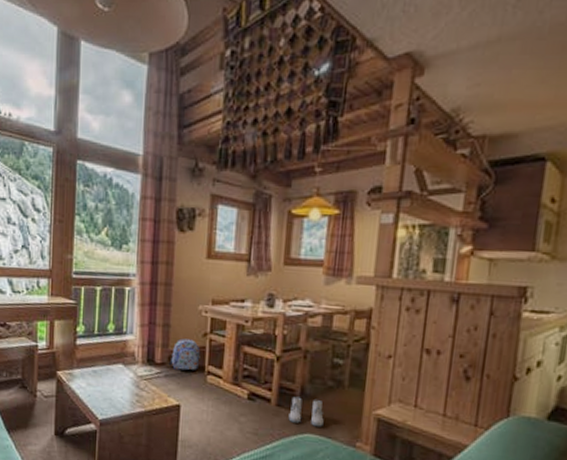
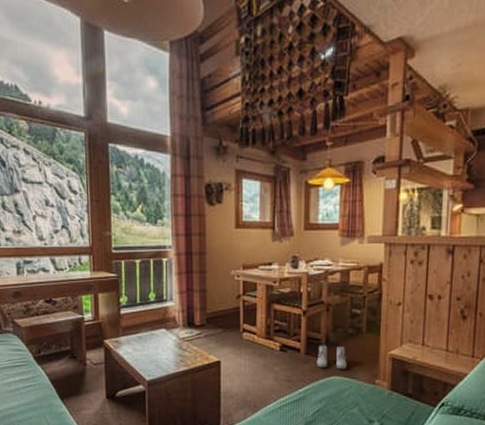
backpack: present [168,338,201,371] -> none [207,301,235,330]

